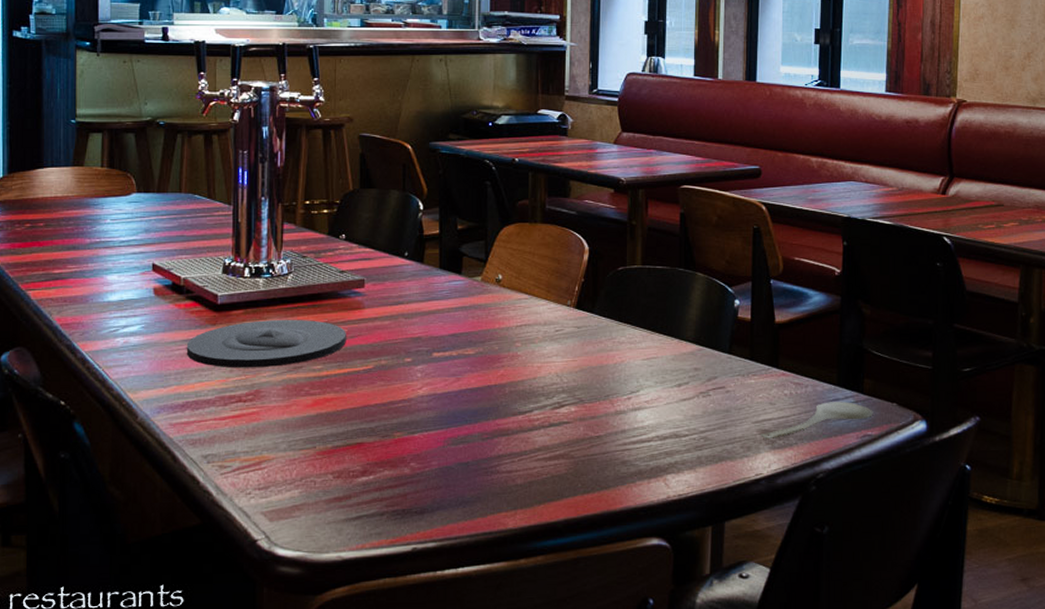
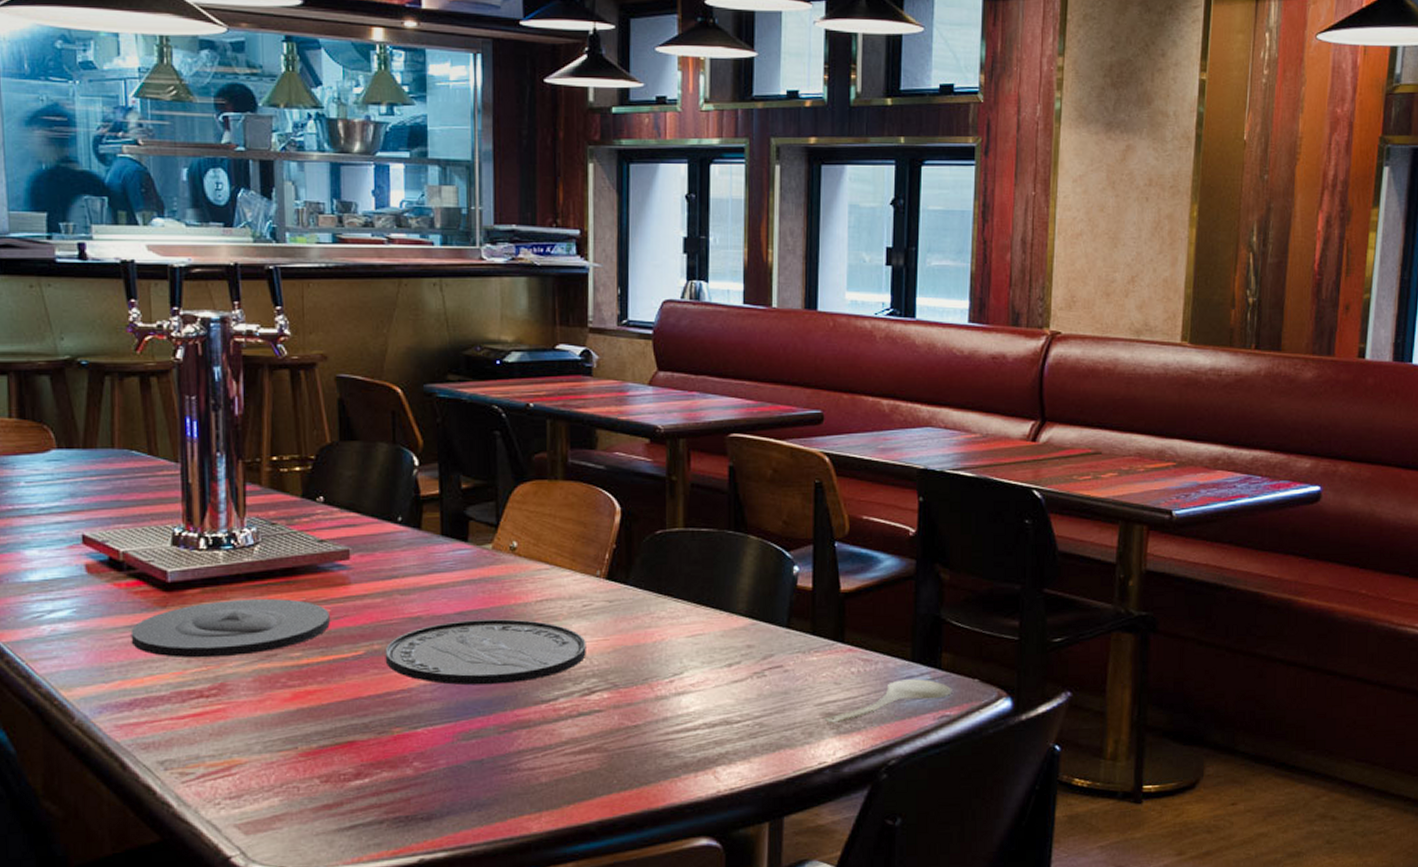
plate: none [390,341,558,397] -> present [385,619,586,686]

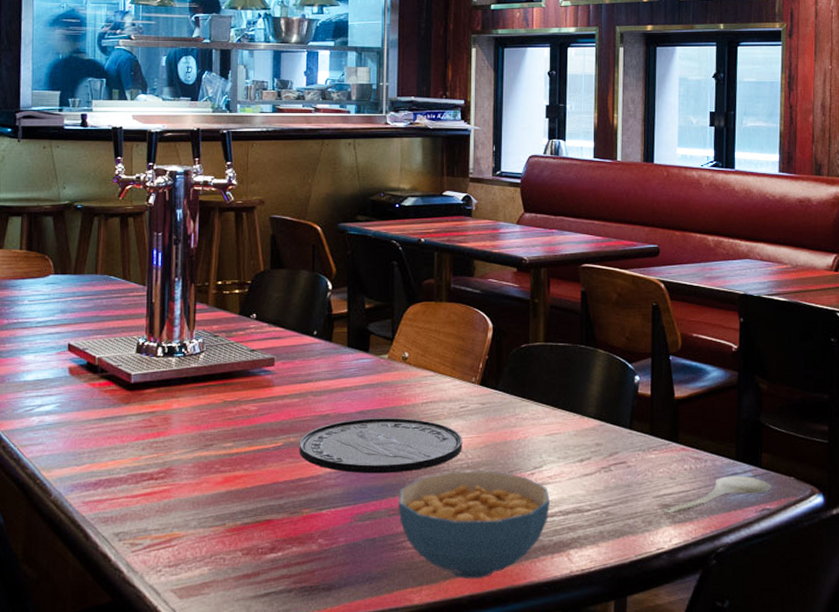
plate: present [131,598,330,658] -> none [100,397,256,447]
cereal bowl: none [509,679,694,803] -> present [398,470,551,579]

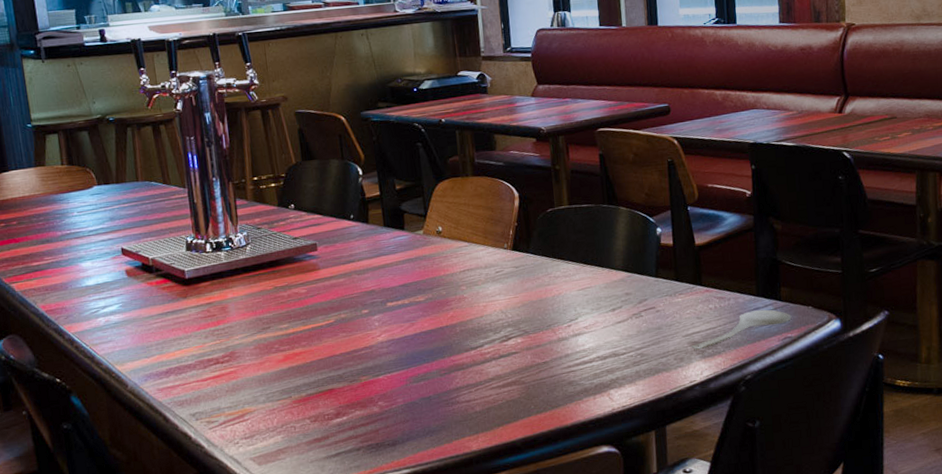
plate: present [299,418,462,474] -> none [349,286,502,341]
cereal bowl: present [398,470,551,579] -> none [447,326,589,425]

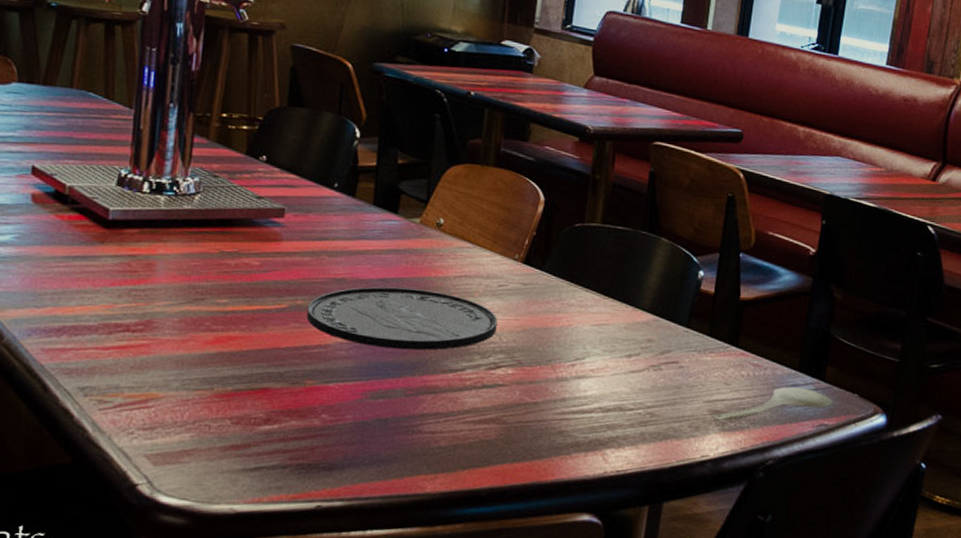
plate: none [349,286,502,341] -> present [306,286,498,350]

